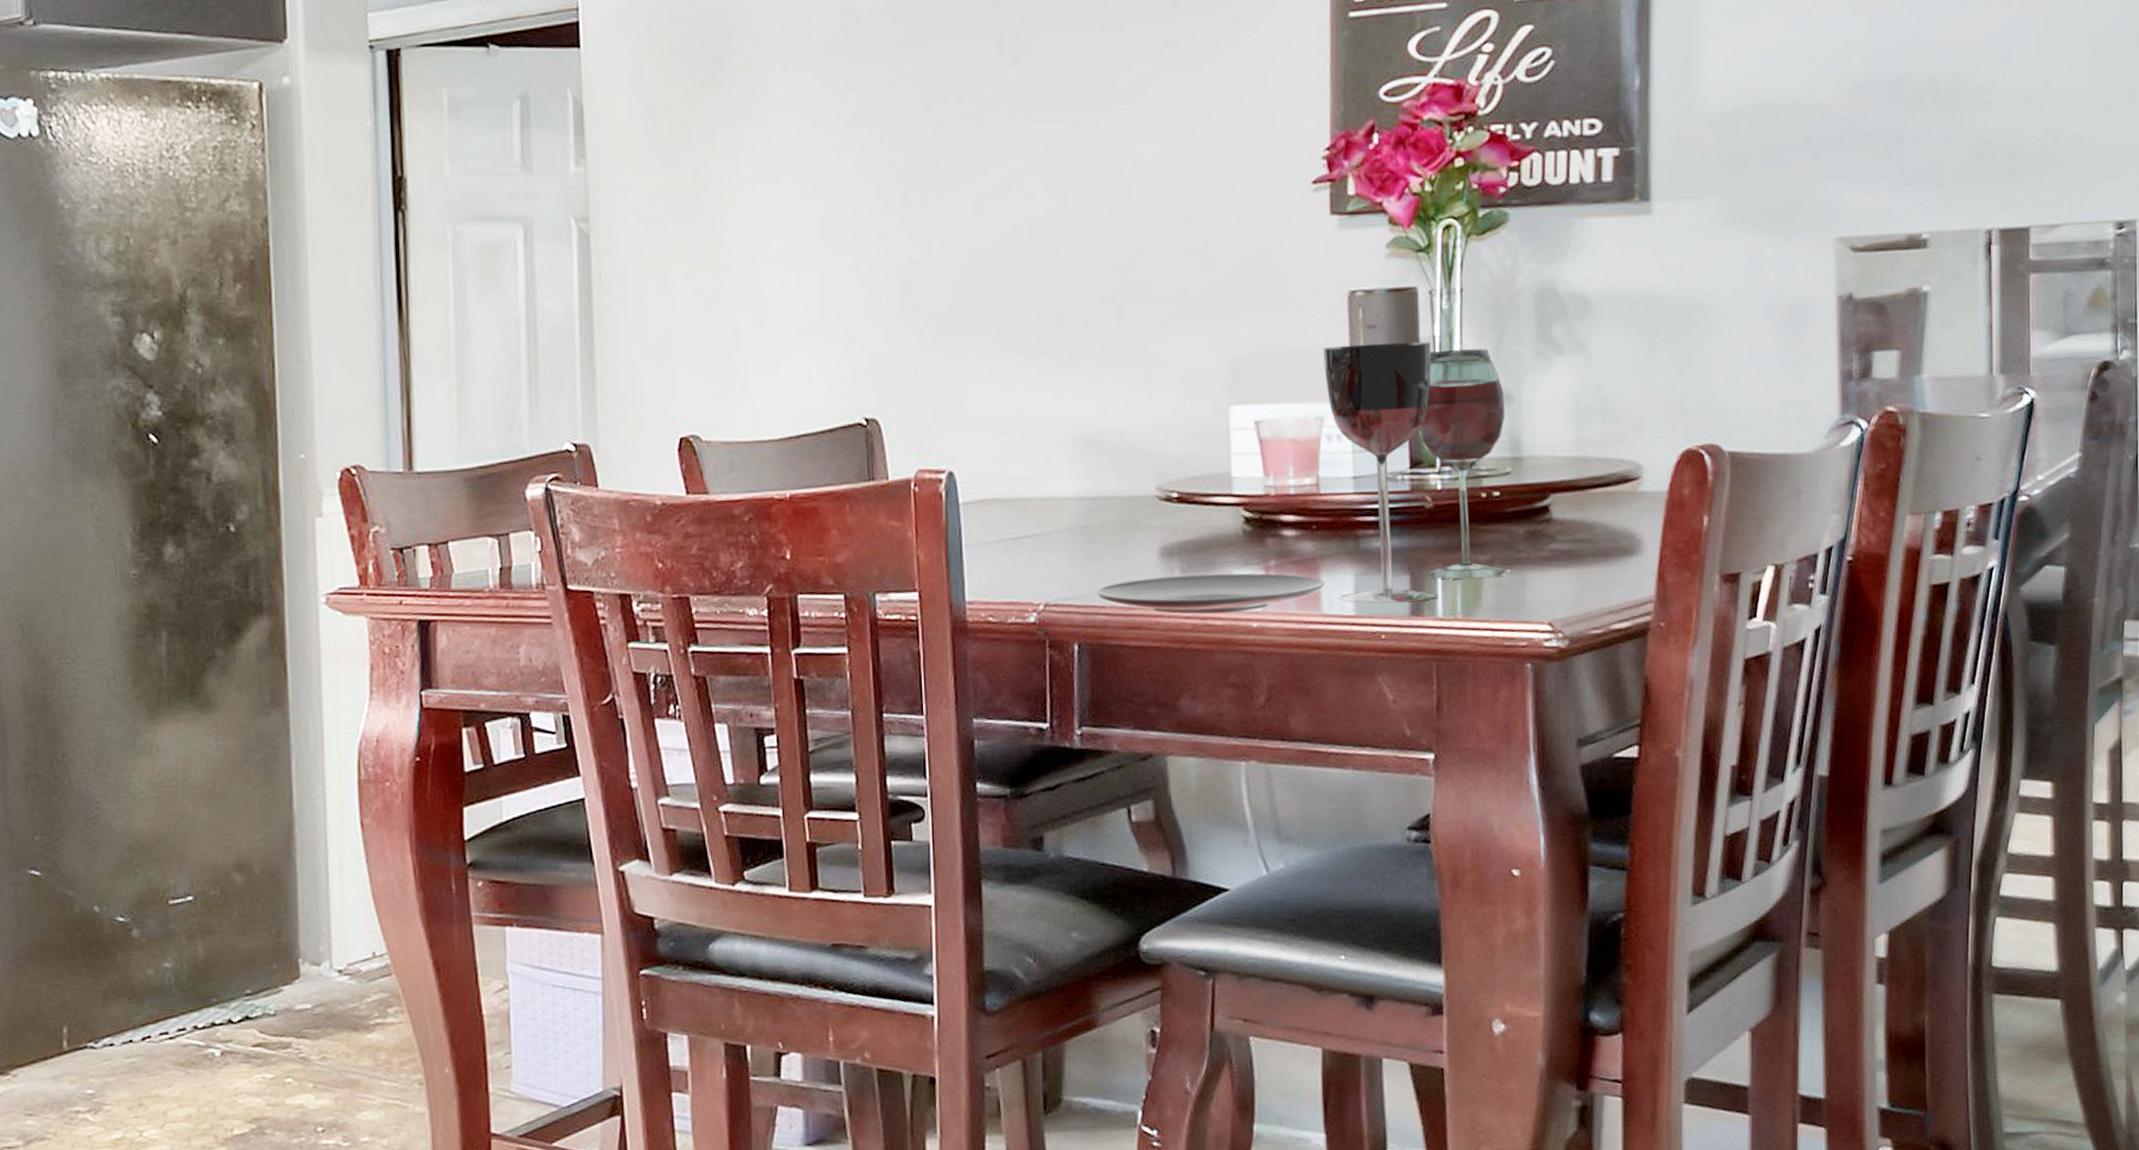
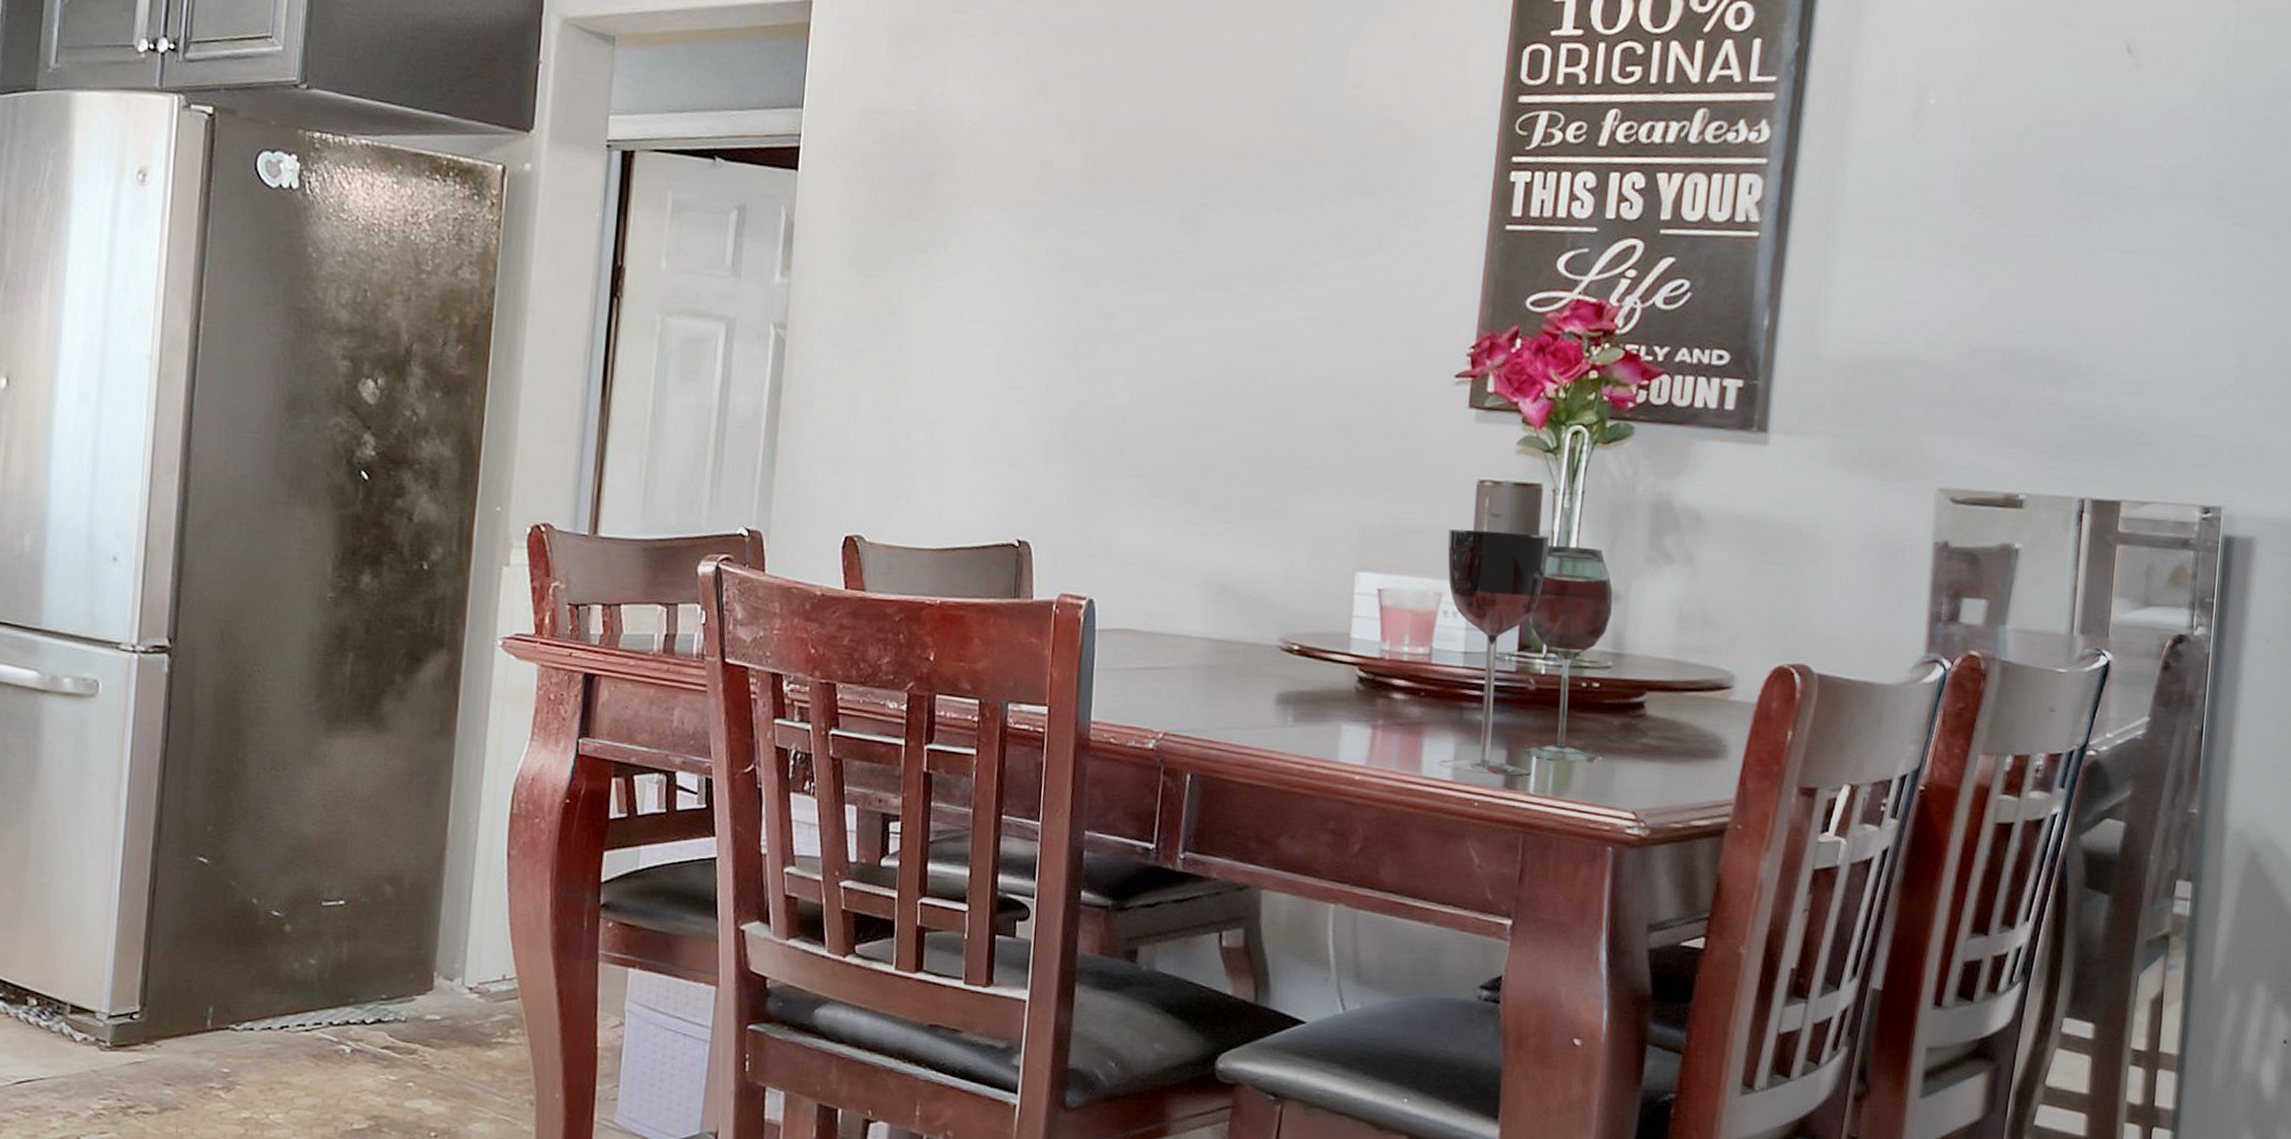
plate: present [1096,573,1325,614] -> none [1213,721,1427,764]

